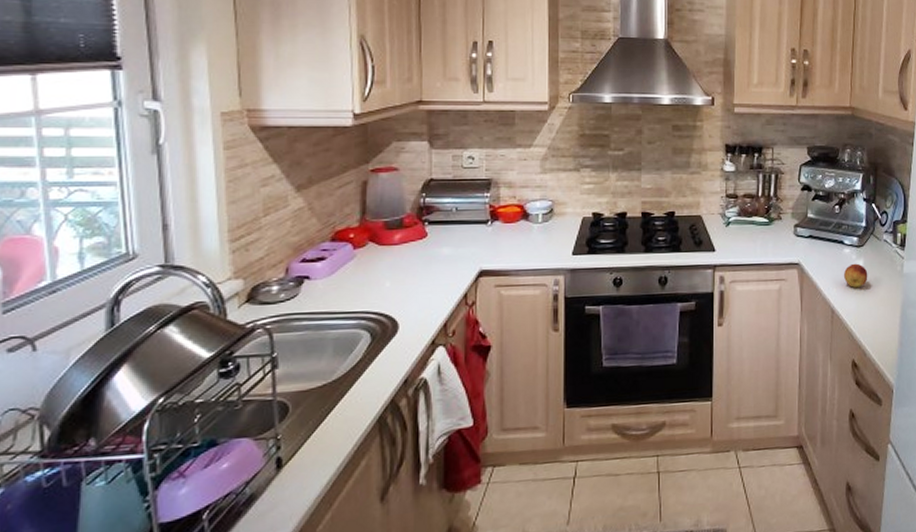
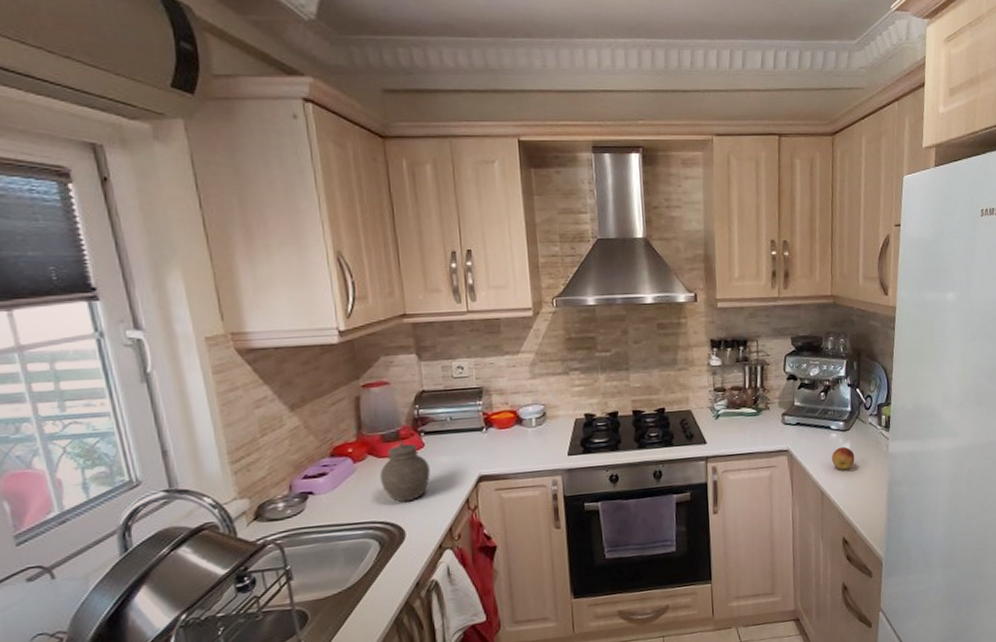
jar: none [378,229,430,294] -> present [379,441,431,503]

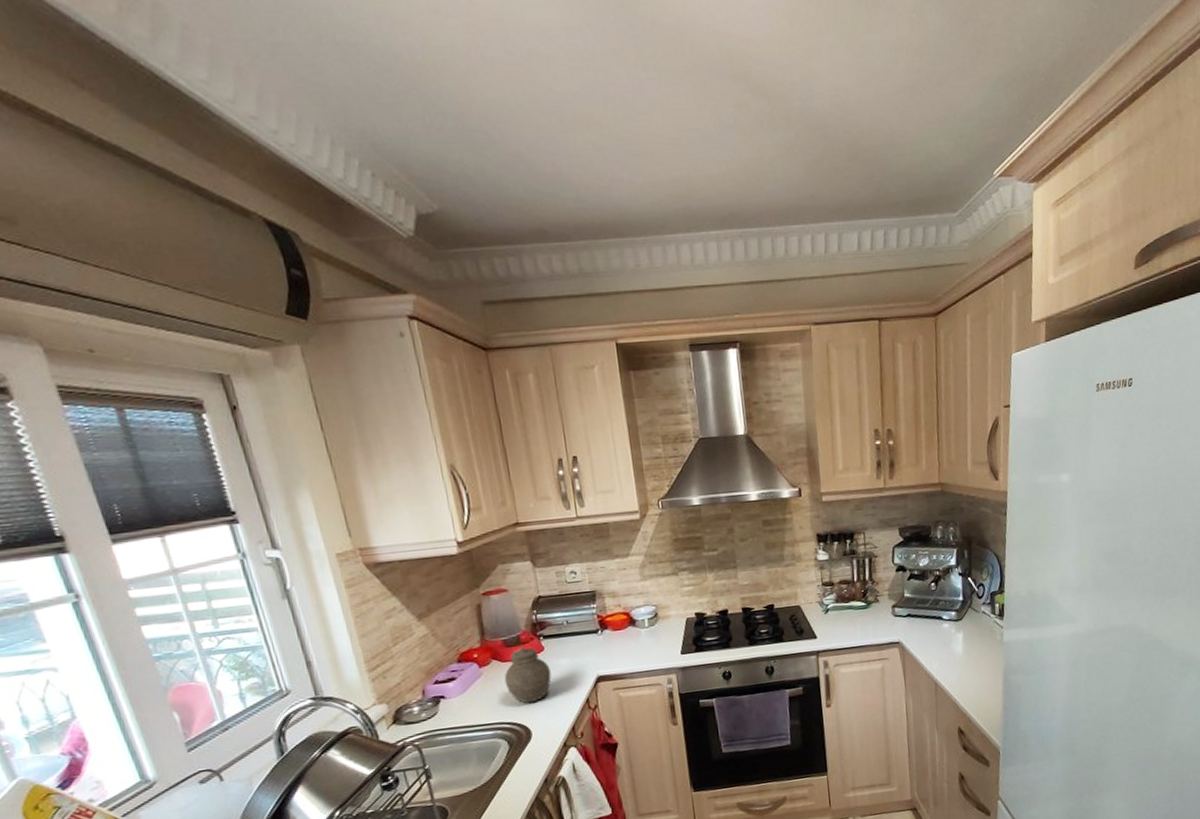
fruit: present [831,446,855,470] -> none [944,636,969,660]

